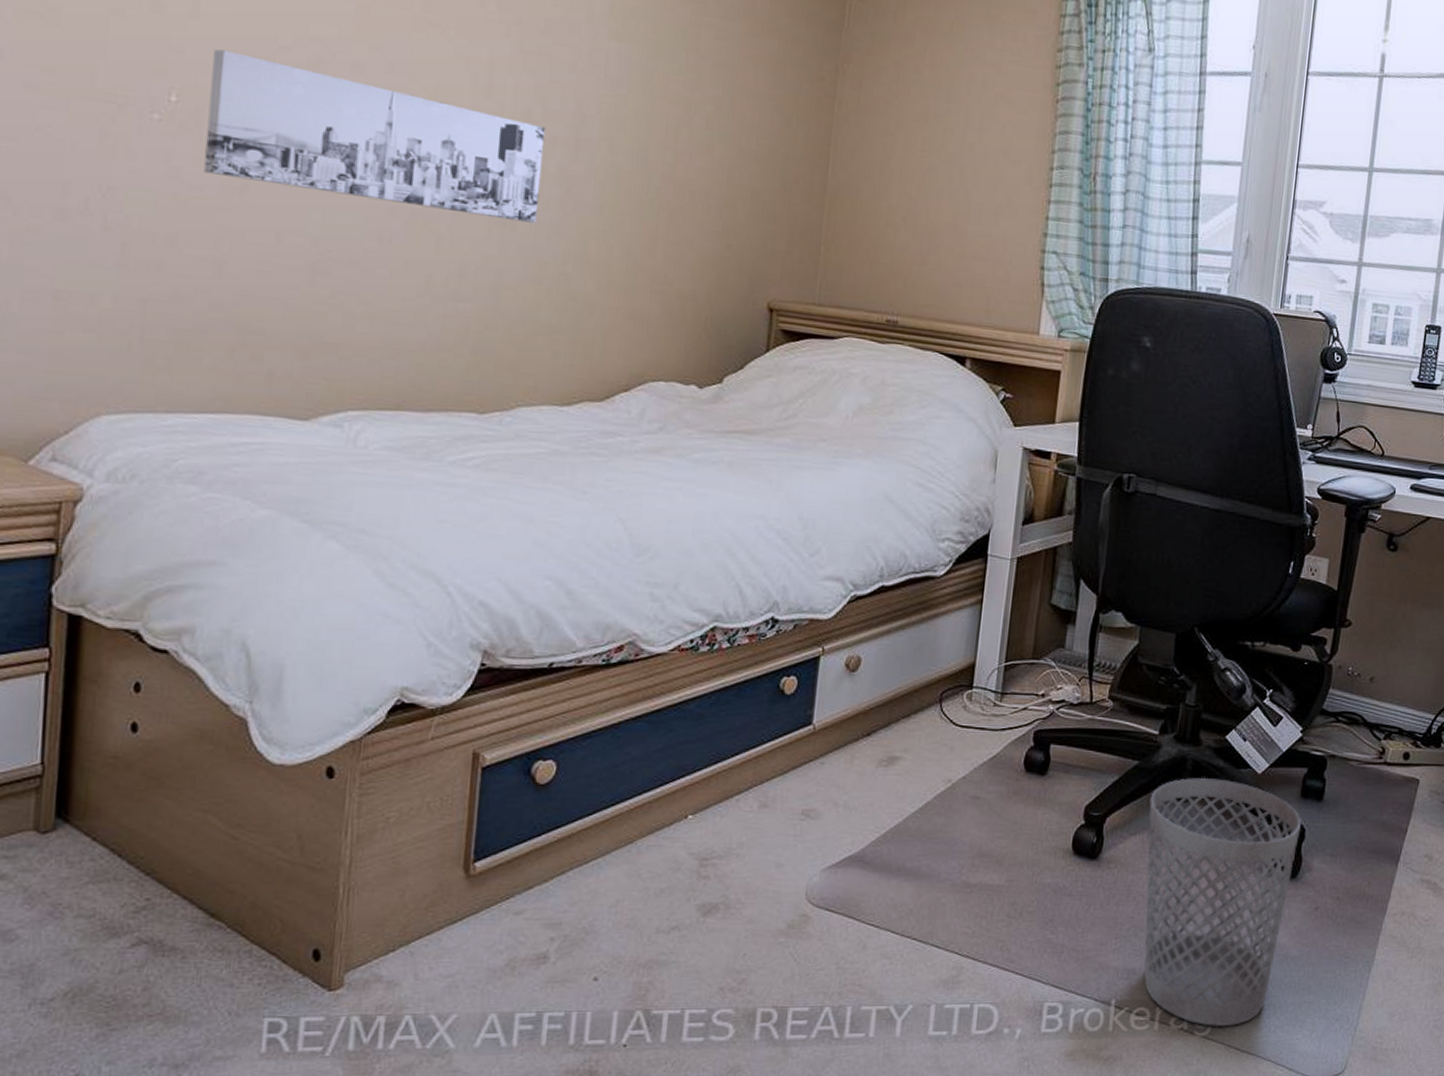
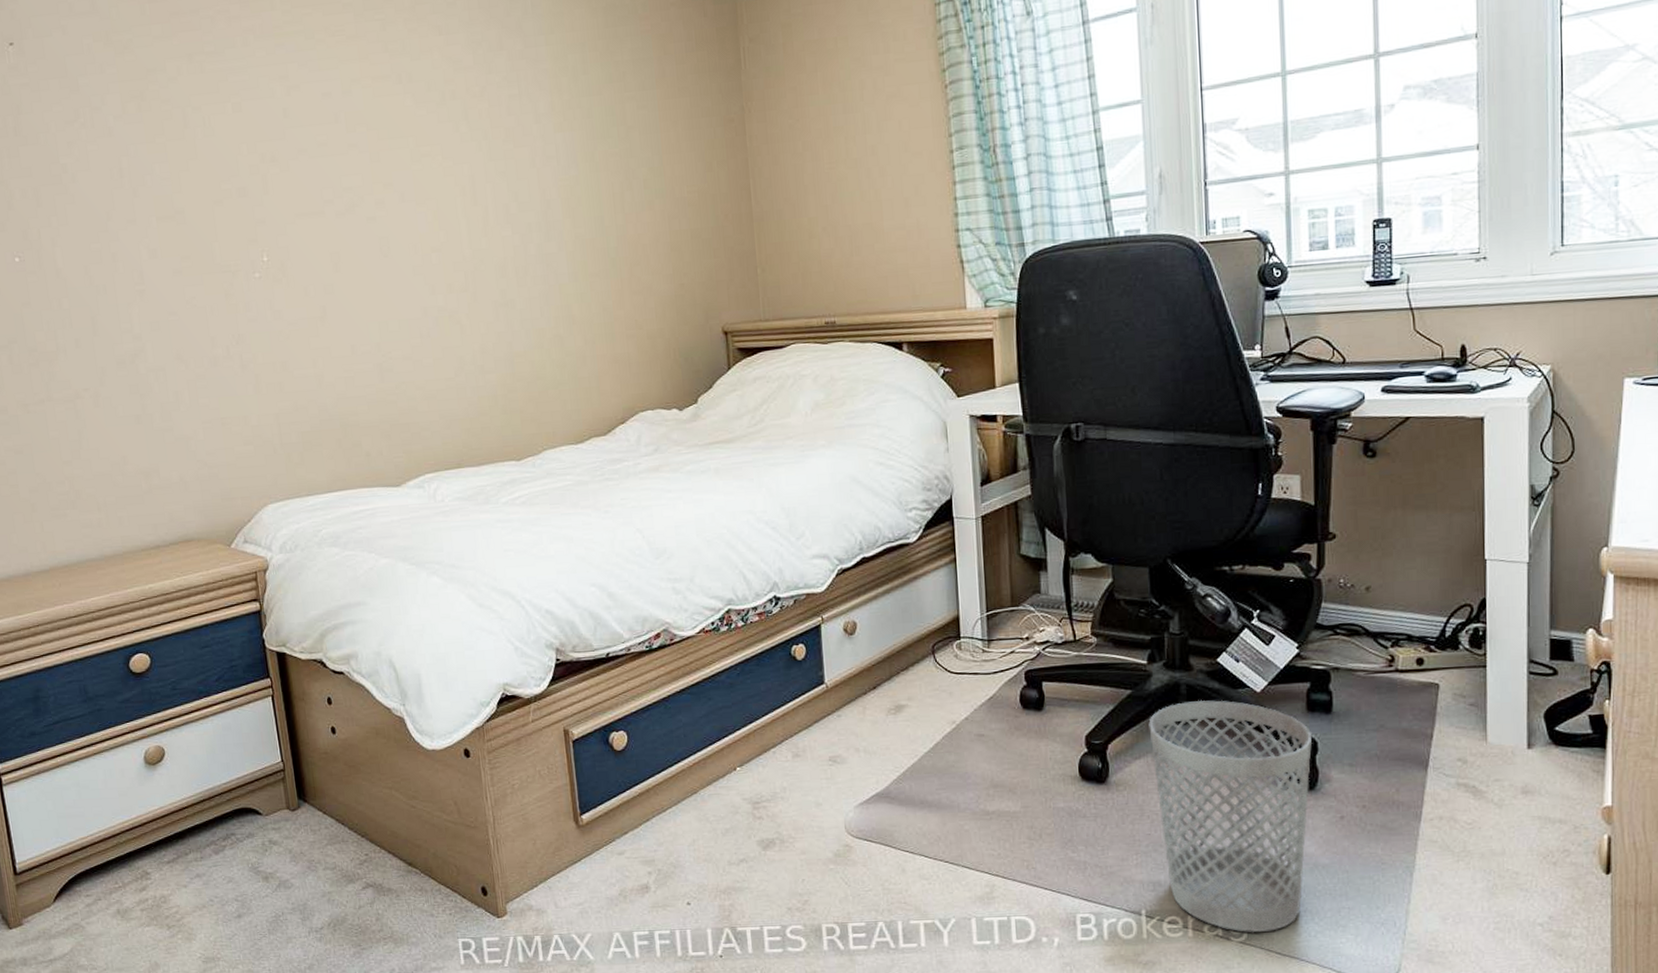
wall art: present [203,49,546,223] -> none [284,213,530,311]

